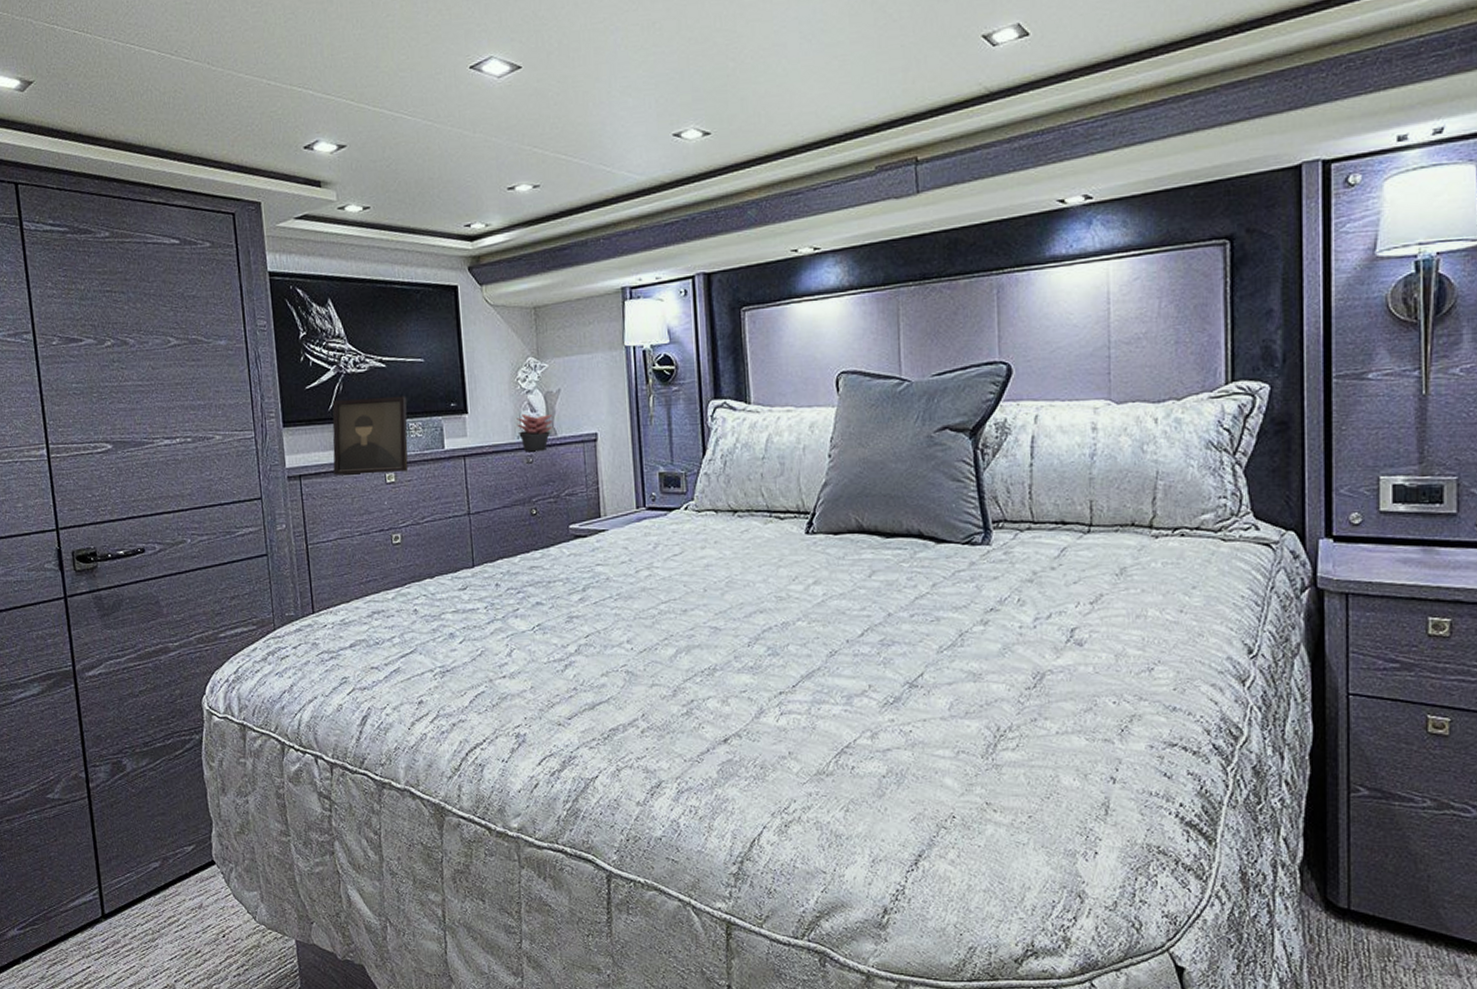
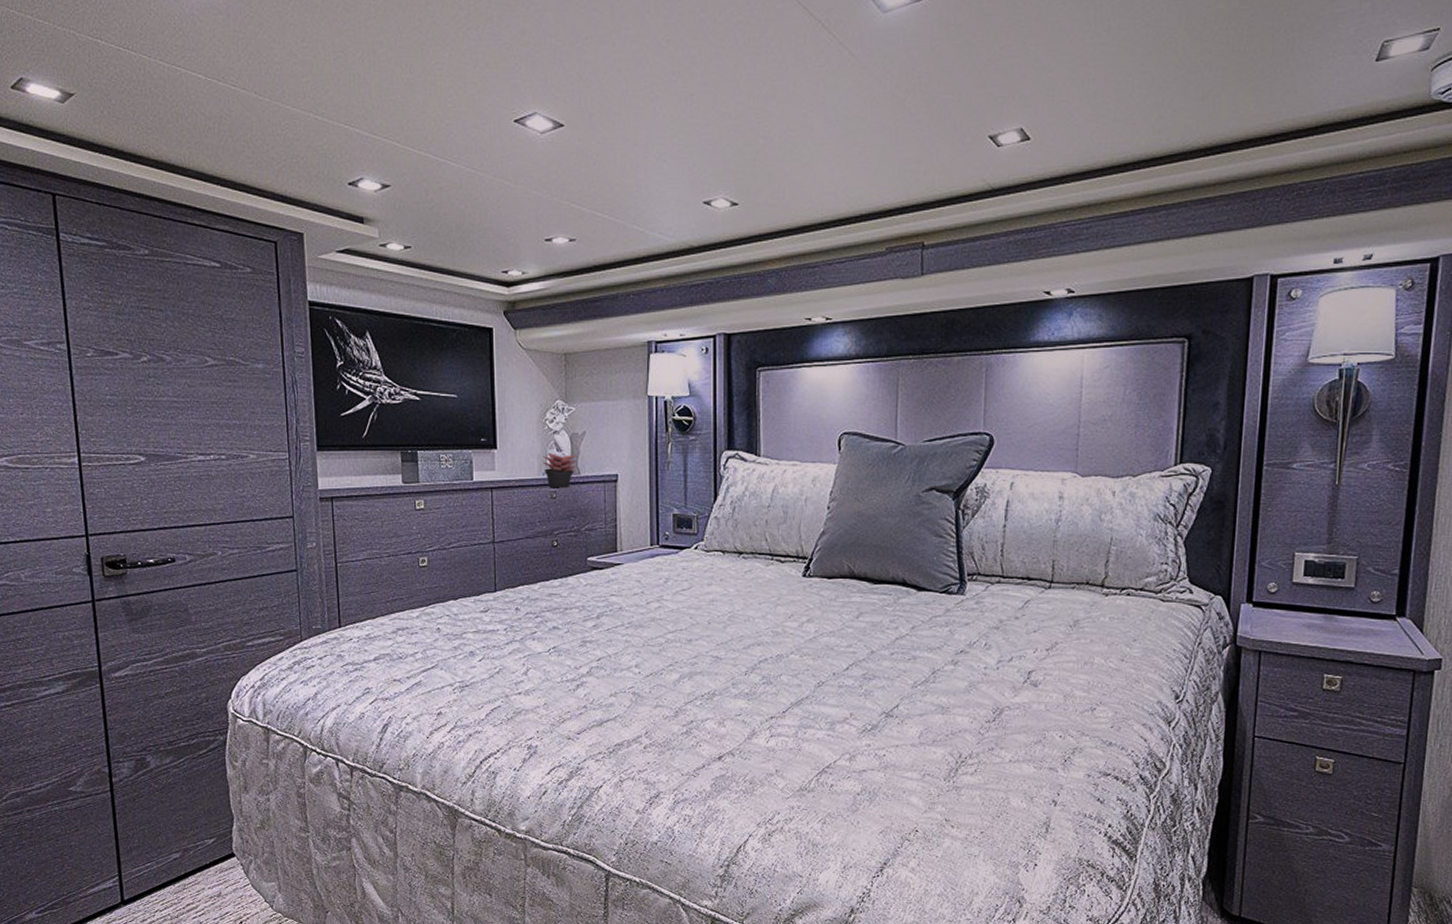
picture frame: present [332,395,409,476] -> none [365,428,439,500]

